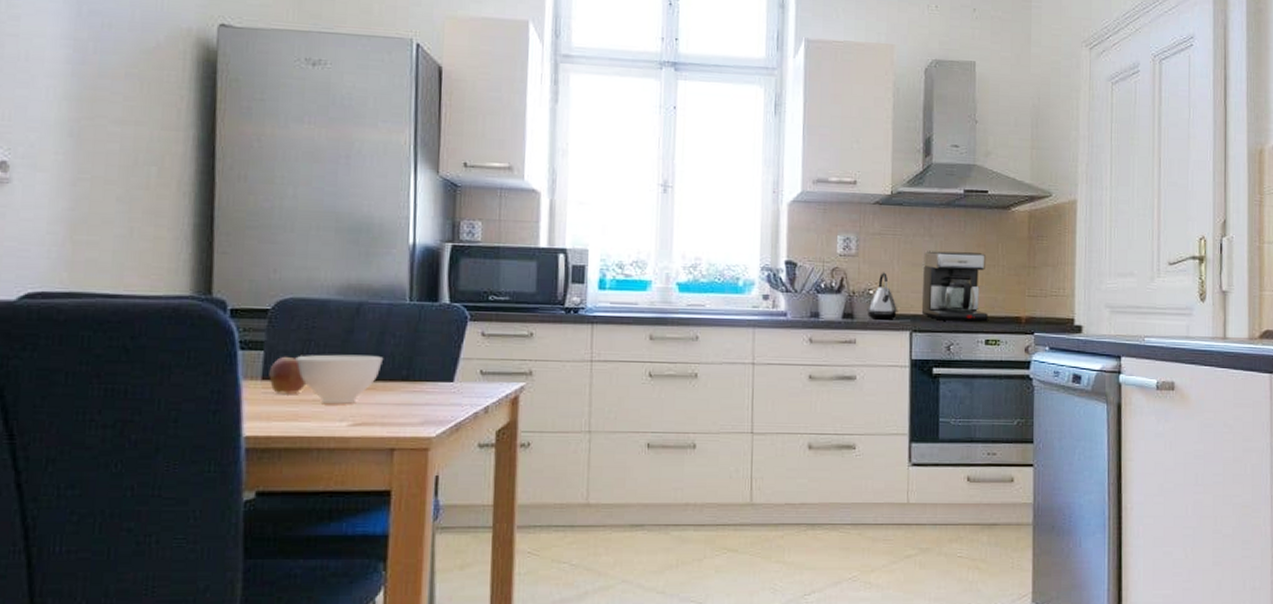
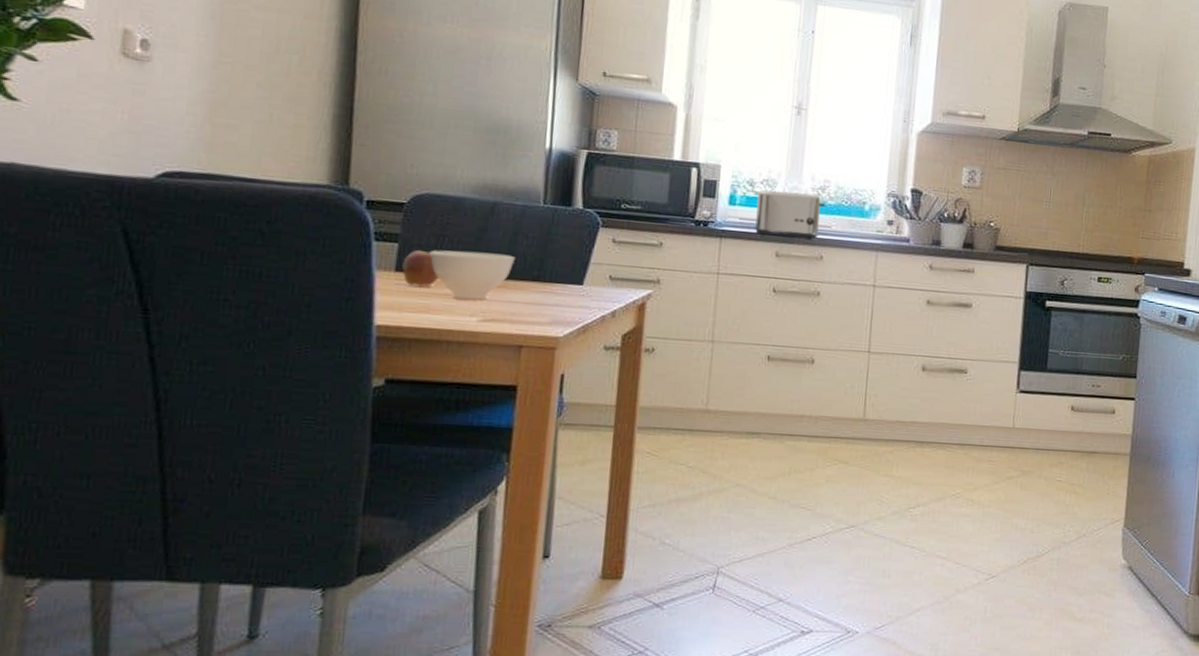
toaster: none [626,271,698,320] -> present [754,190,826,240]
kettle: present [868,272,897,320] -> none [987,206,1016,253]
coffee maker: present [921,251,988,322] -> none [1039,188,1105,260]

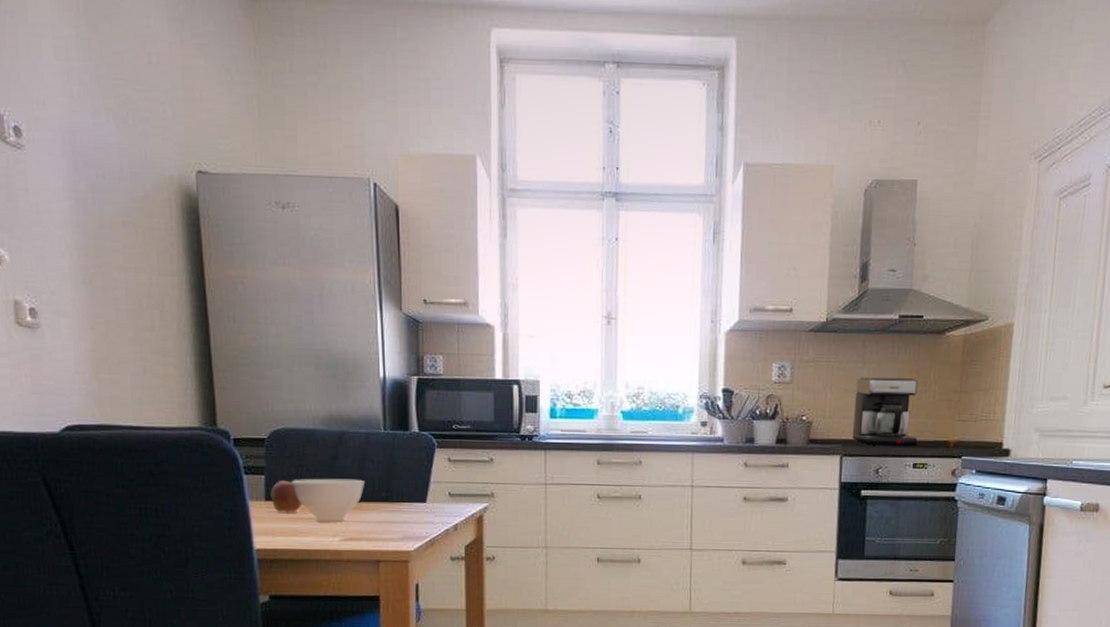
toaster: present [754,190,826,240] -> none [575,401,641,446]
coffee maker: none [1039,188,1105,260] -> present [852,377,919,446]

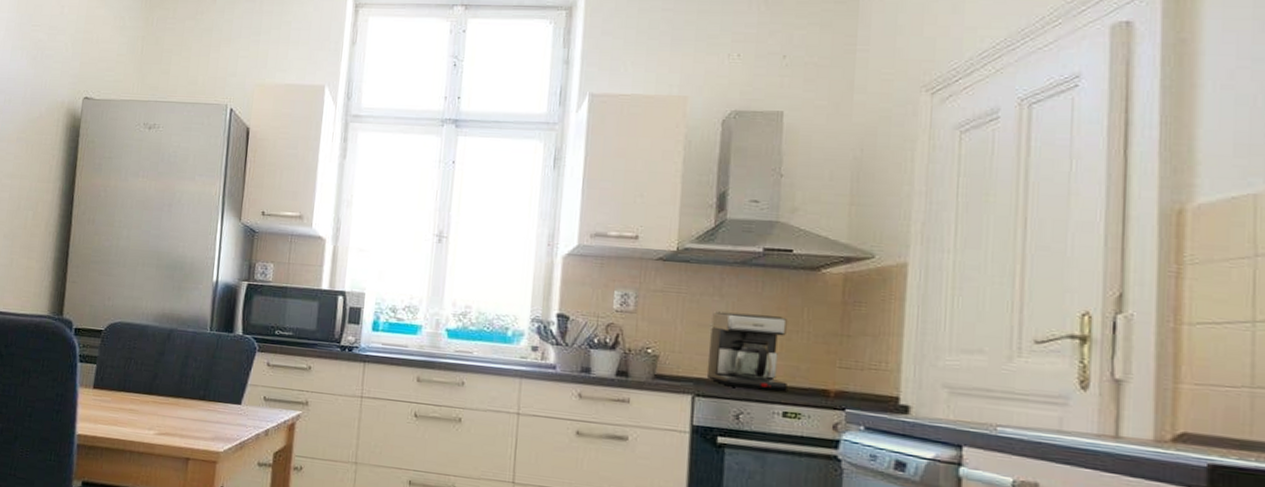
fruit: present [270,477,303,513] -> none [98,369,126,403]
bowl: present [291,478,366,523] -> none [119,370,187,416]

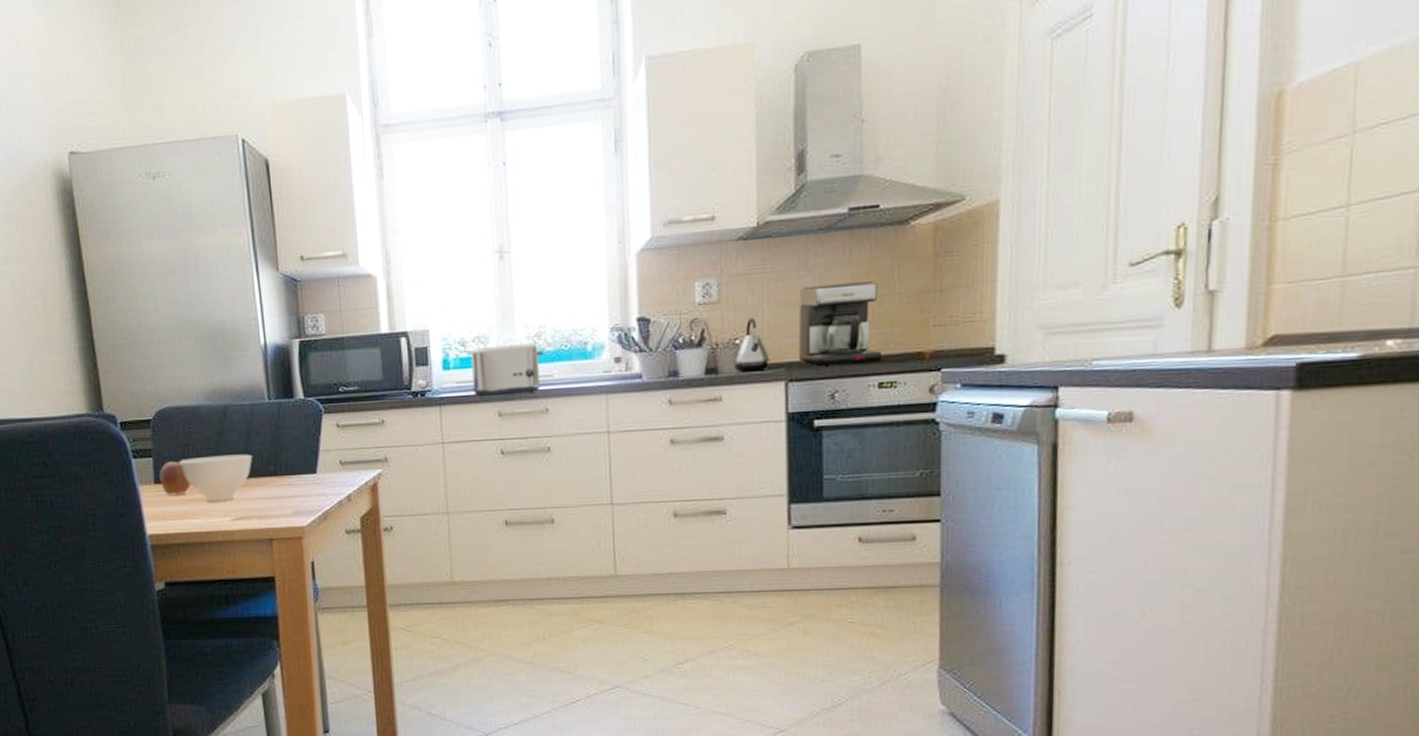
fruit: none [98,369,126,403] -> present [159,457,192,495]
bowl: none [119,370,187,416] -> present [179,454,253,503]
toaster: none [396,316,467,366] -> present [470,343,544,397]
kettle: none [644,331,679,382] -> present [734,317,769,372]

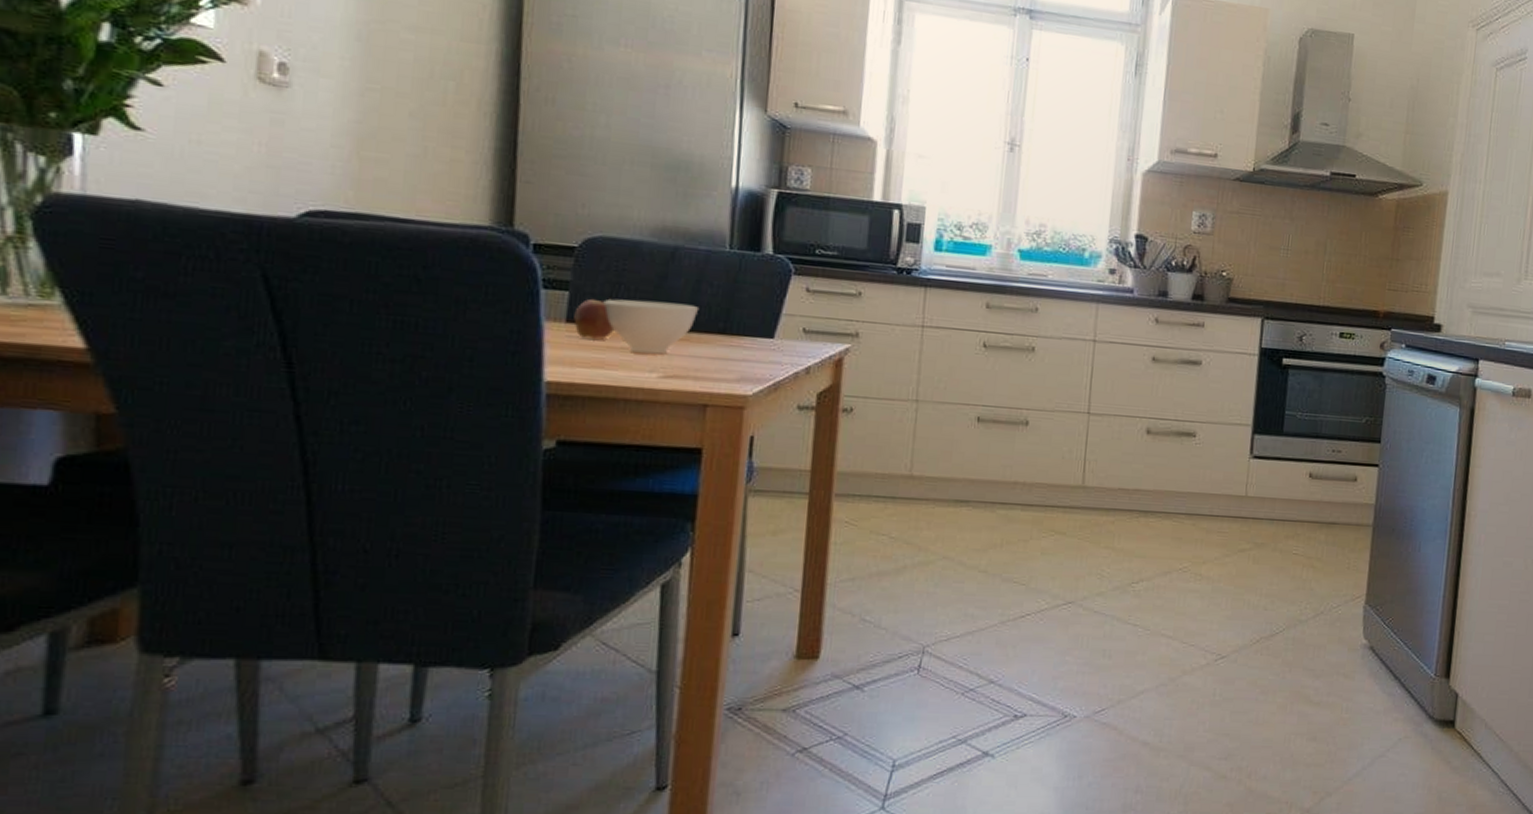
toaster: present [470,343,544,397] -> none [962,234,1042,290]
kettle: present [734,317,769,372] -> none [1219,253,1251,305]
coffee maker: present [798,281,881,366] -> none [1275,234,1349,314]

